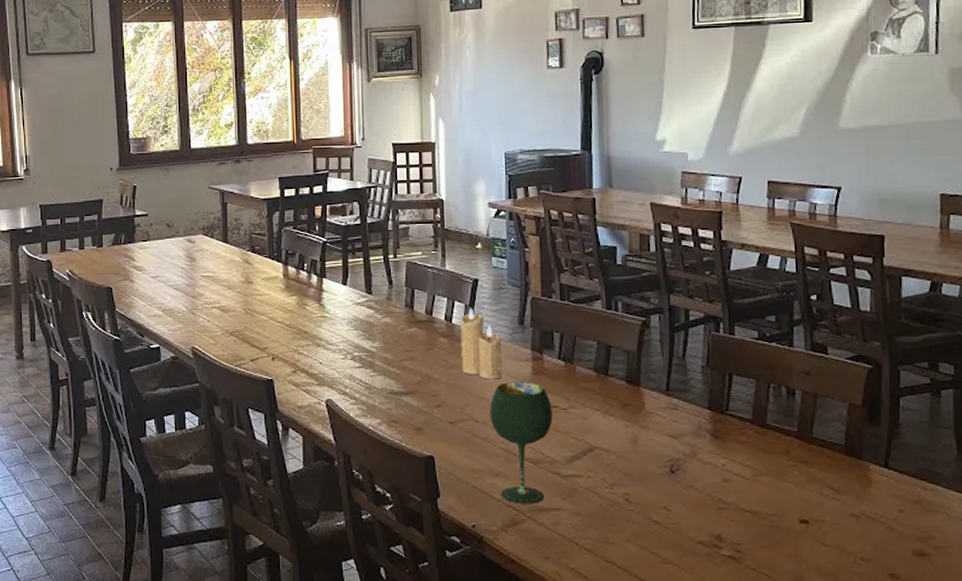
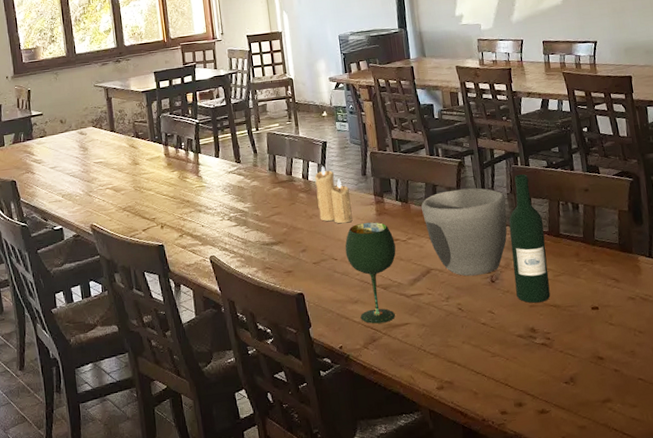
bowl: none [590,354,700,462] -> present [421,187,507,276]
wine bottle: none [700,344,747,505] -> present [508,174,551,303]

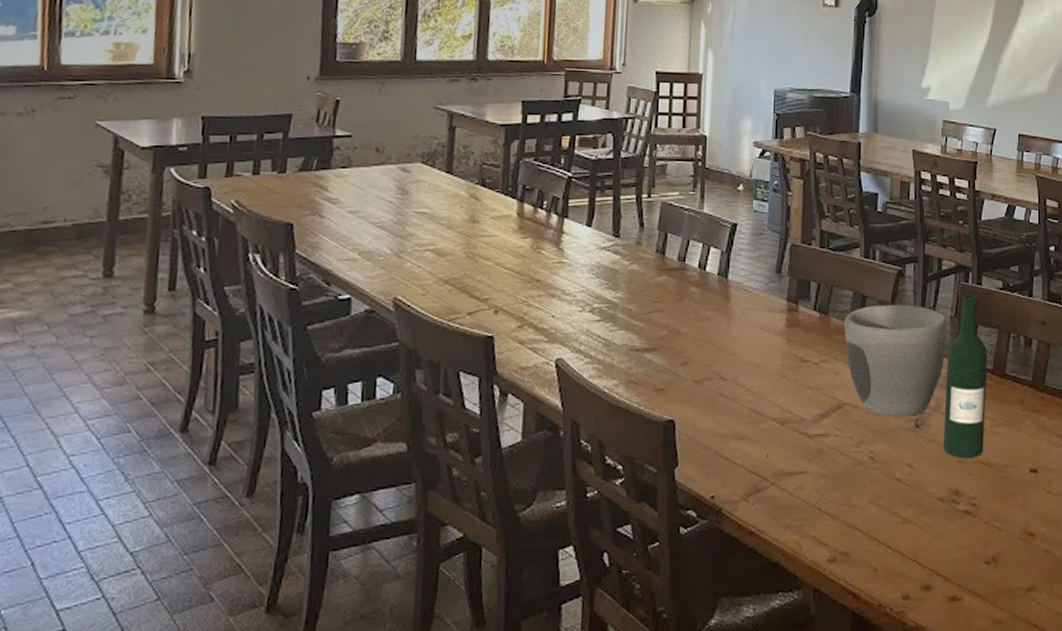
candle: present [315,166,353,224] -> none [712,254,758,333]
wine glass: present [345,222,396,324] -> none [738,335,804,469]

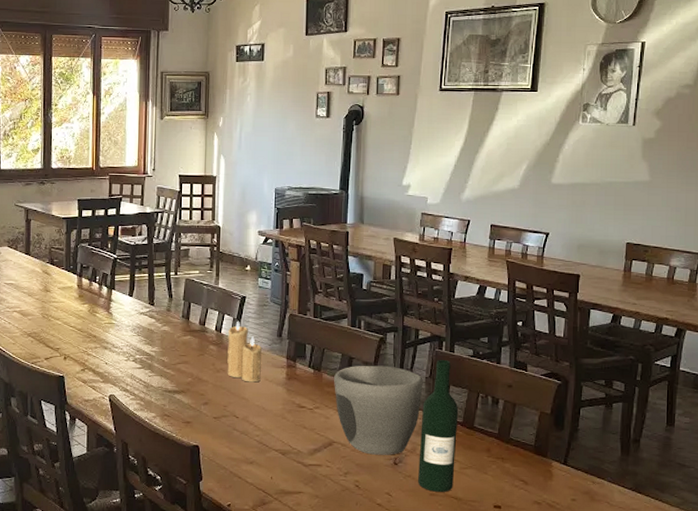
candle: none [712,254,758,333] -> present [227,321,263,383]

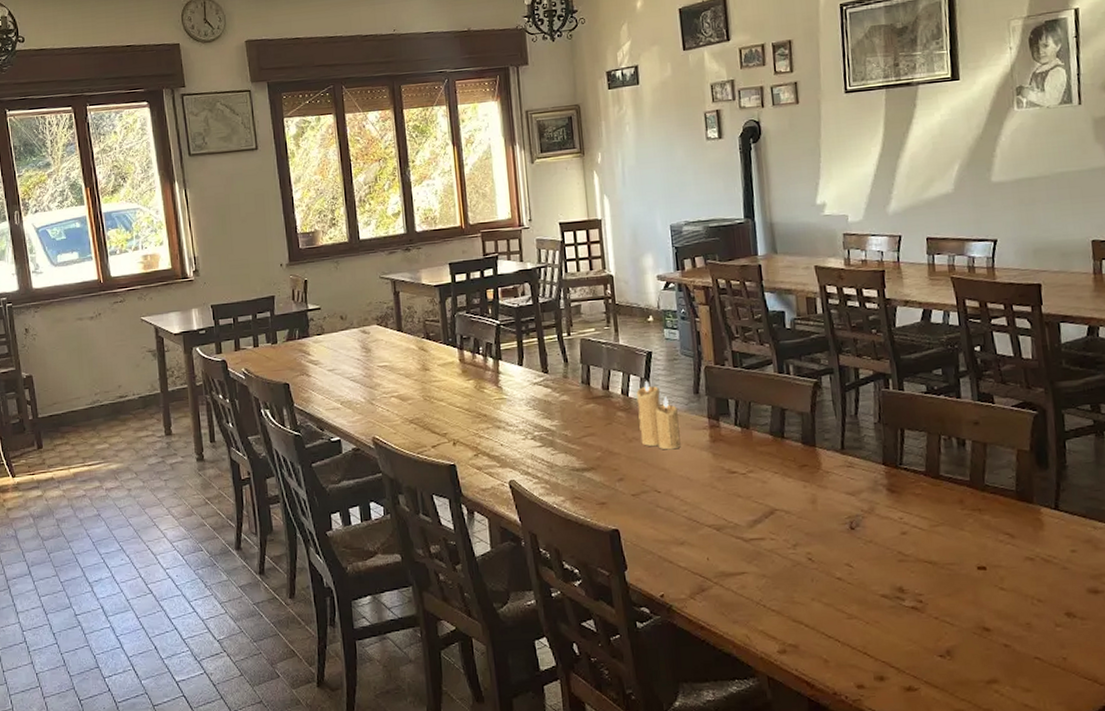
bowl: present [334,365,423,455] -> none [766,414,873,521]
wine bottle: present [418,359,459,492] -> none [875,399,925,557]

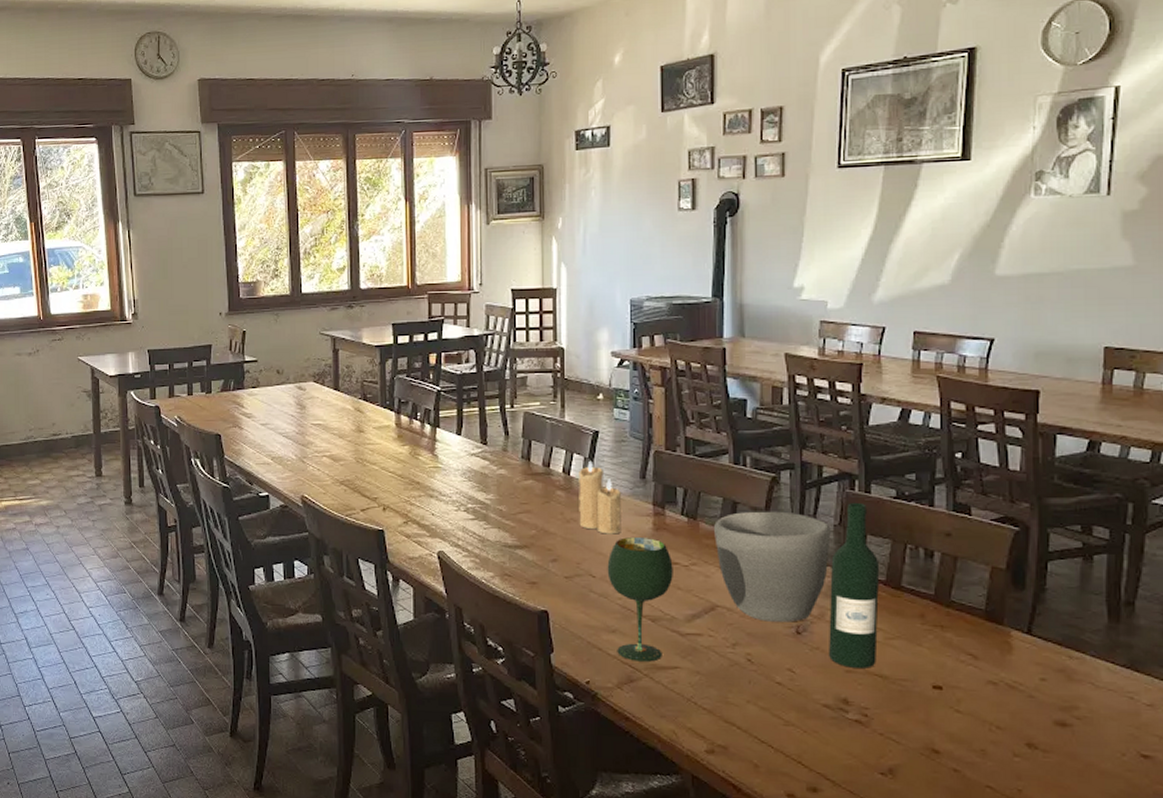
wine glass: none [670,450,733,571] -> present [607,537,673,662]
bowl: none [766,414,873,521] -> present [714,511,831,622]
wine bottle: none [875,399,925,557] -> present [829,502,880,668]

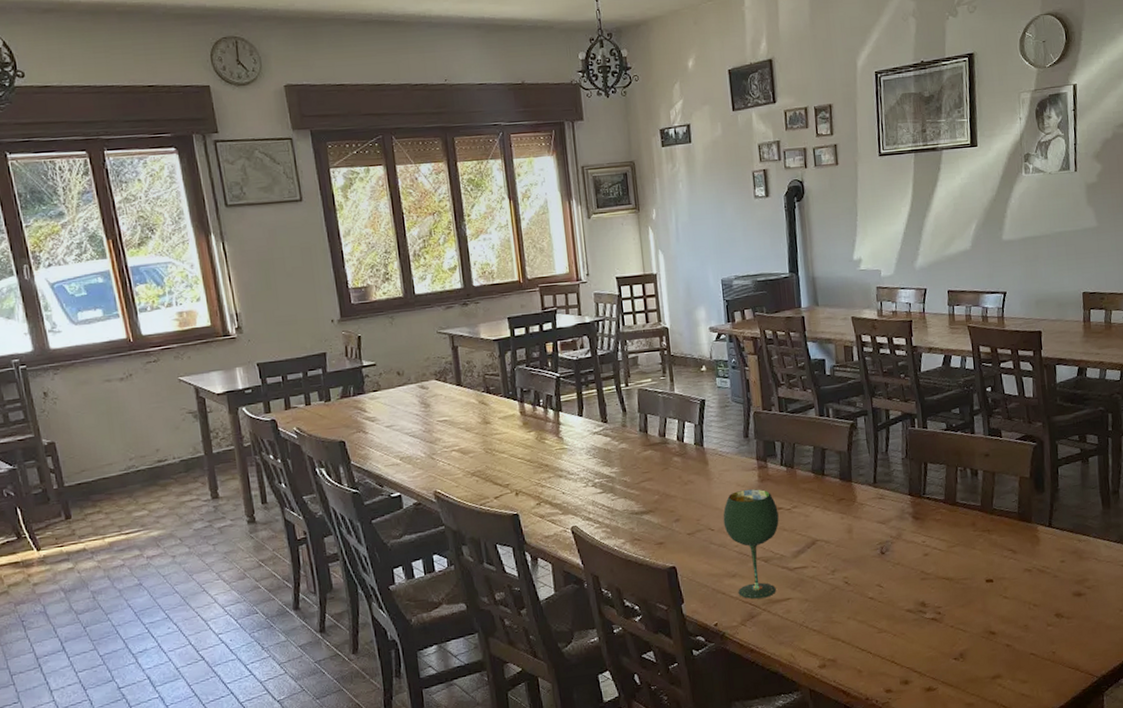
candle: present [579,460,622,534] -> none [691,426,732,491]
bowl: present [714,511,831,622] -> none [808,452,901,548]
wine bottle: present [829,502,880,668] -> none [902,437,943,576]

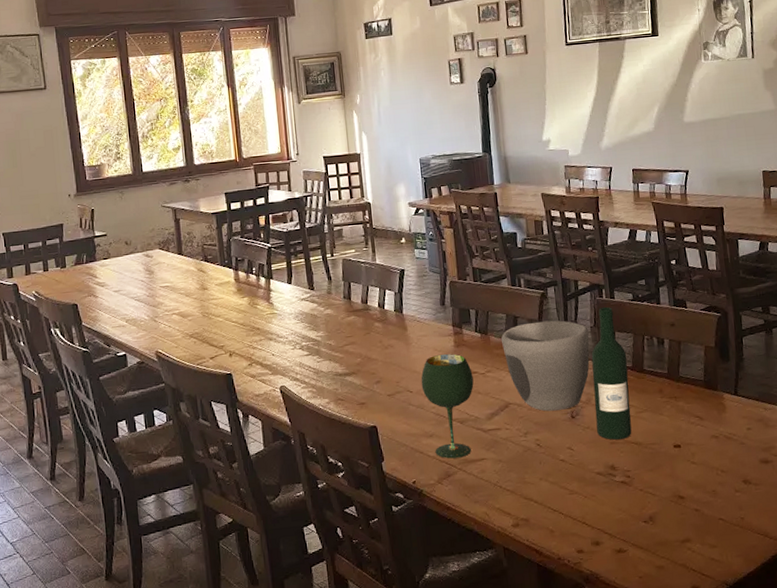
bowl: none [808,452,901,548] -> present [501,320,590,412]
wine bottle: none [902,437,943,576] -> present [591,306,632,440]

